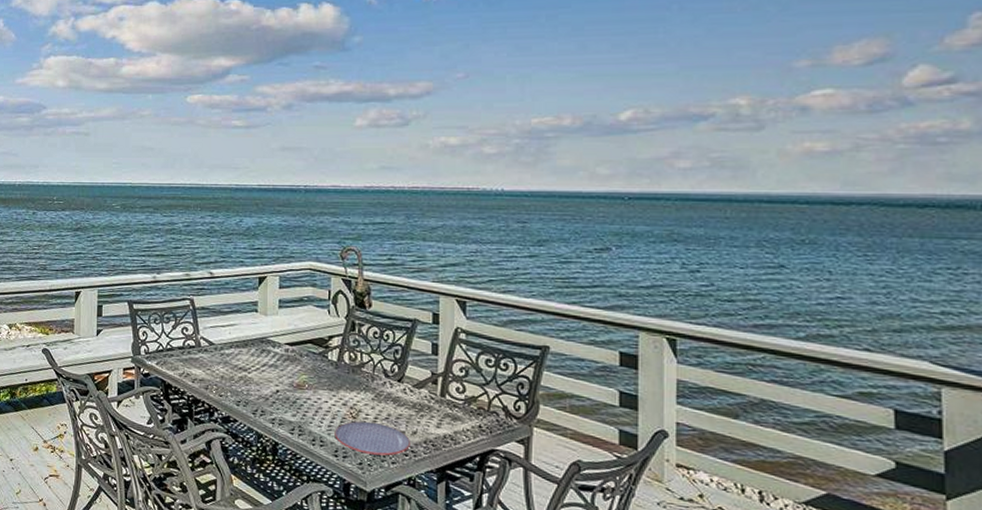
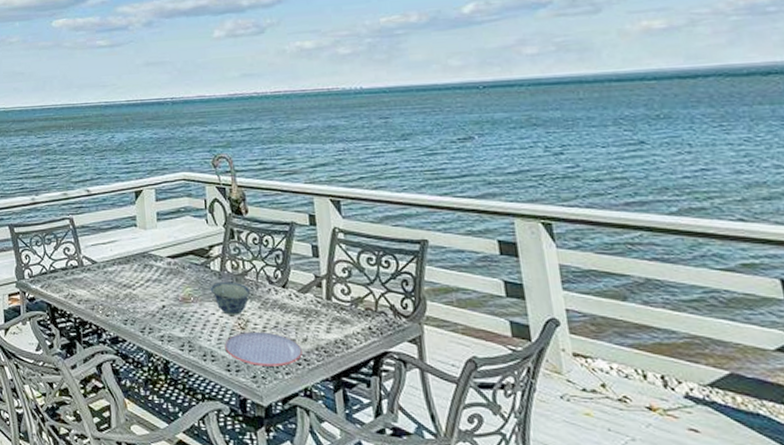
bowl: none [325,371,366,405] -> present [210,281,251,315]

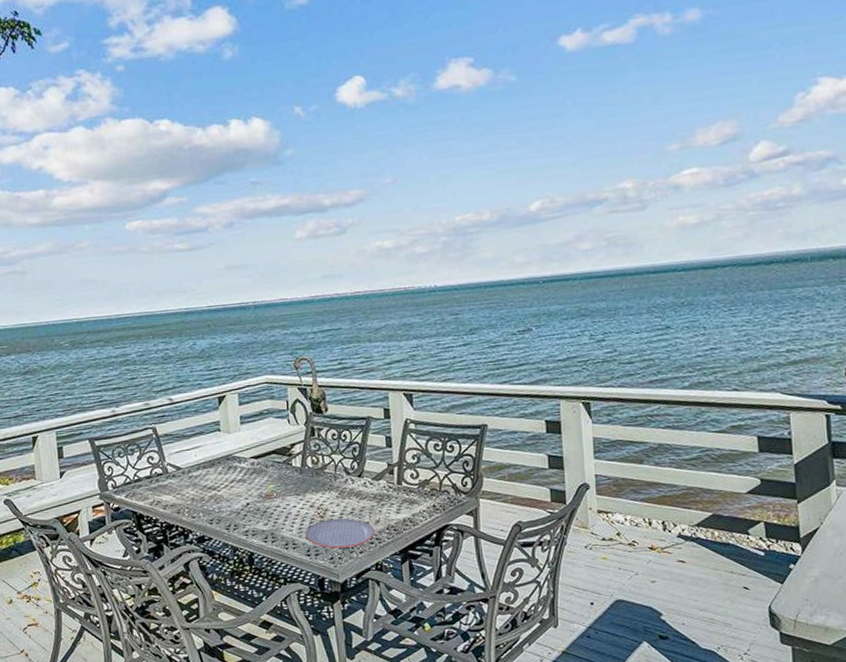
bowl: present [210,281,251,315] -> none [291,475,330,506]

